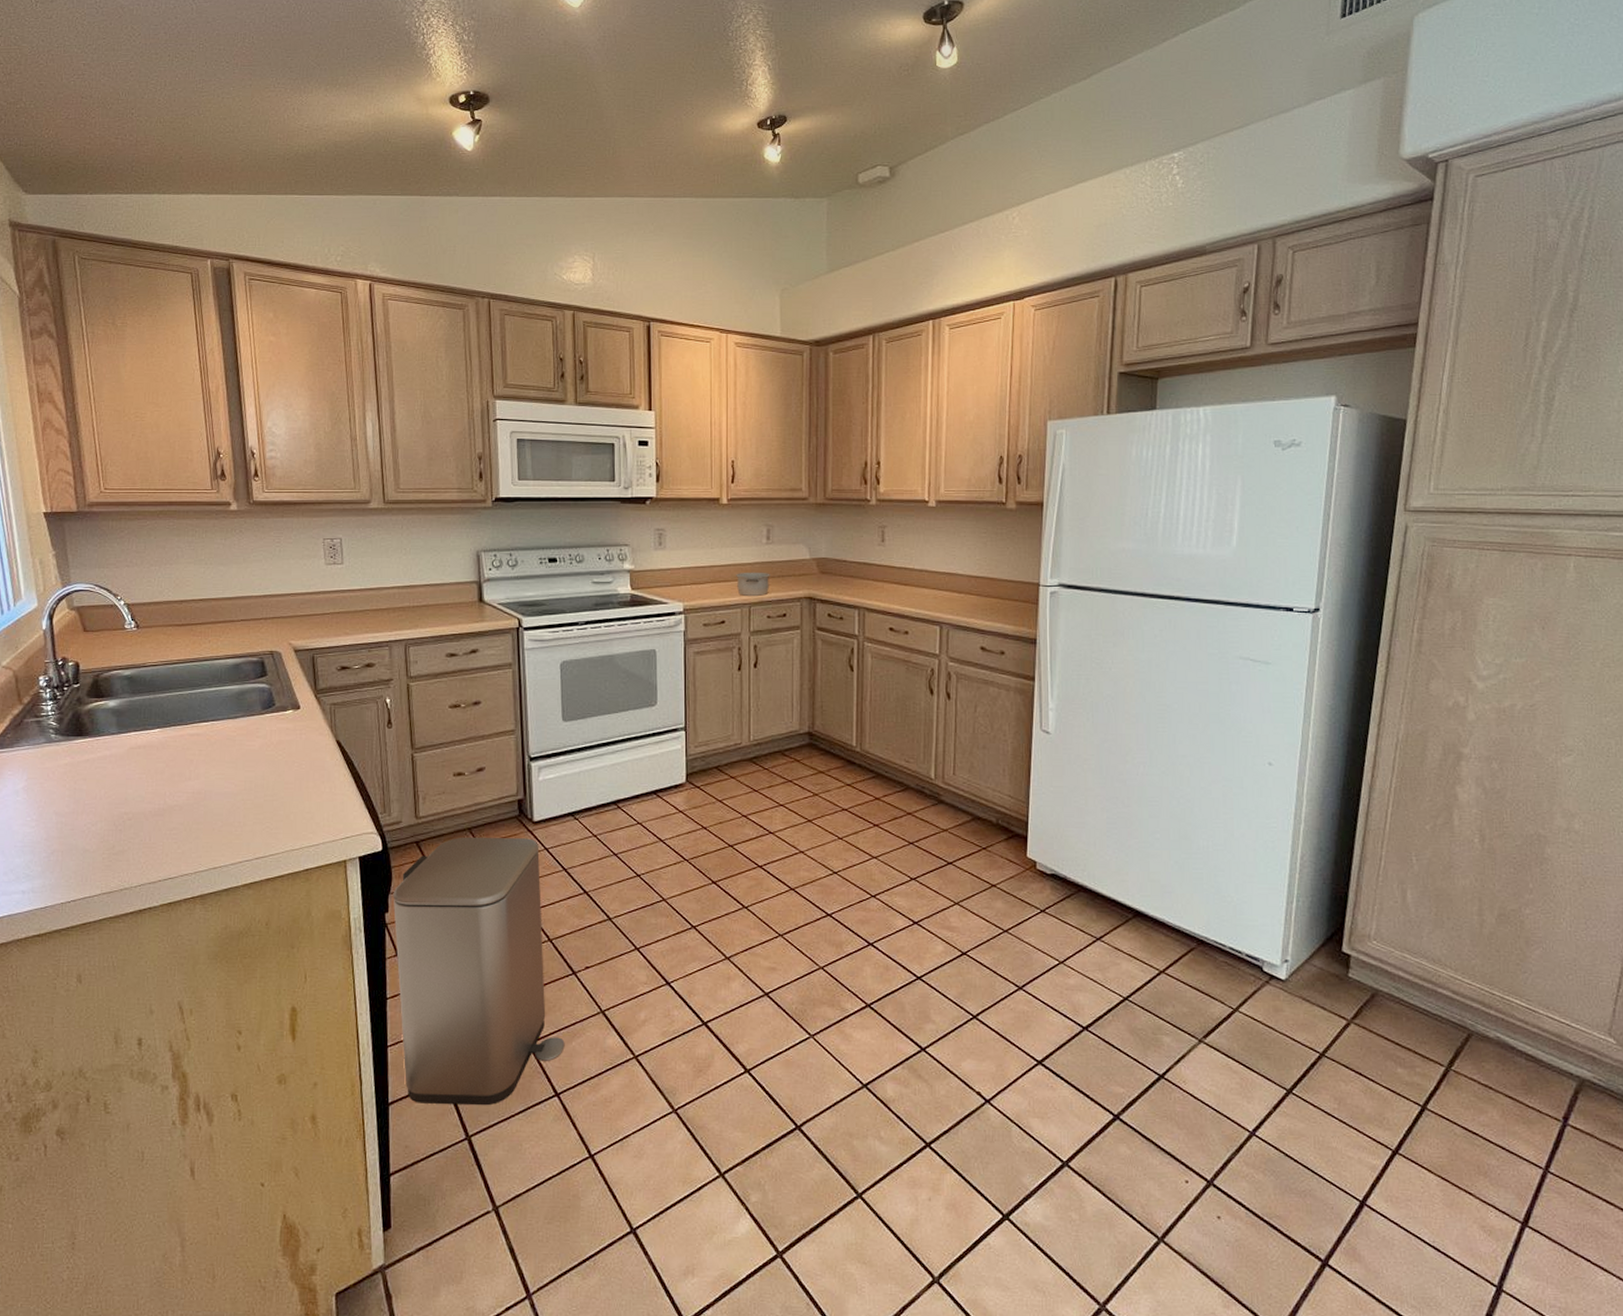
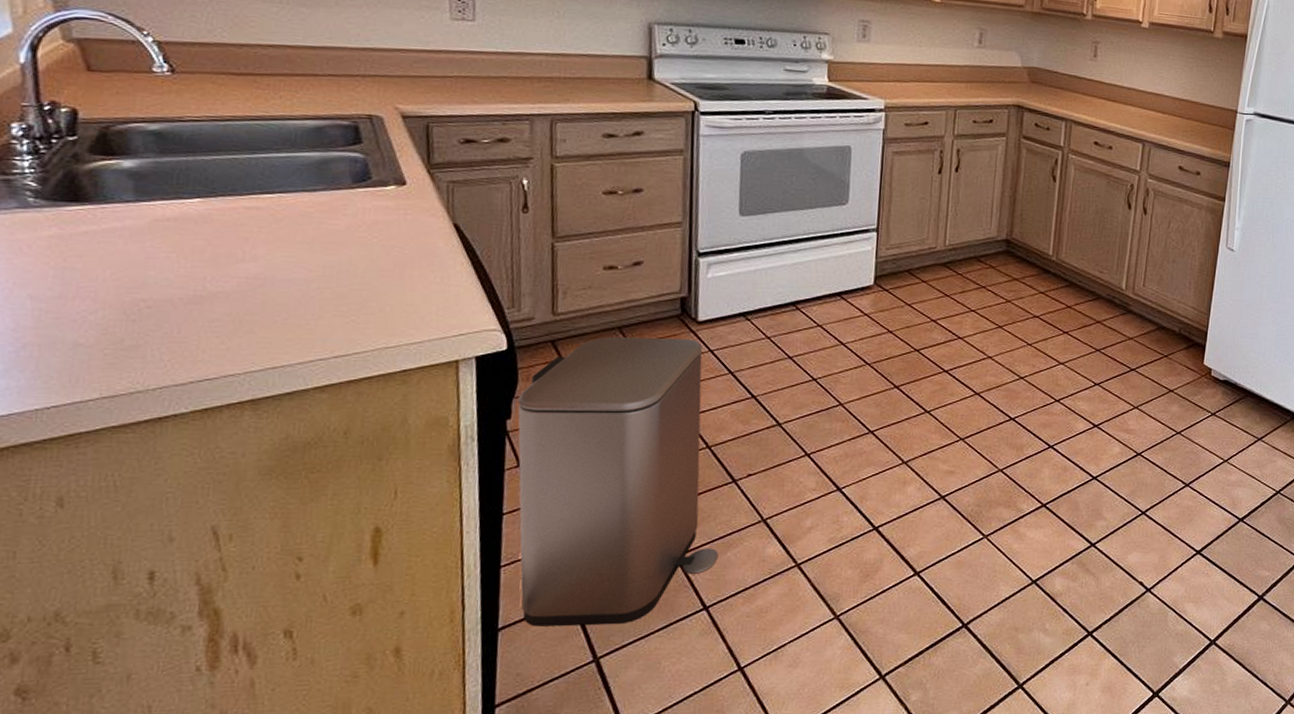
cooking pot: present [736,572,770,597] -> none [944,74,980,101]

